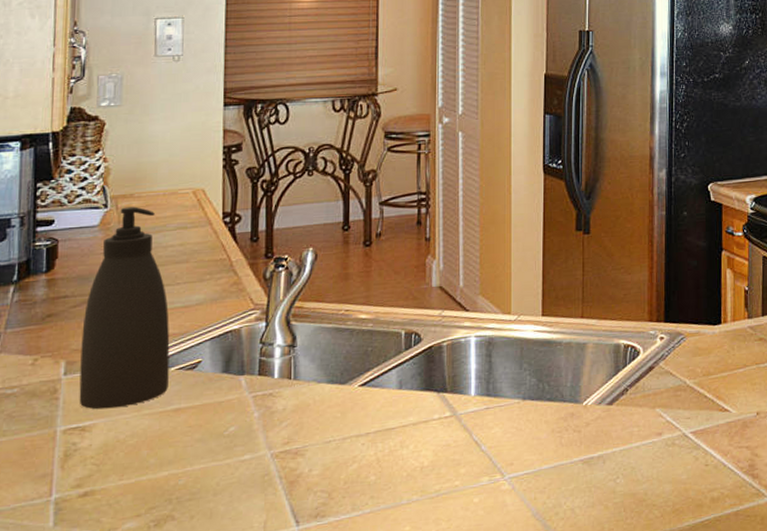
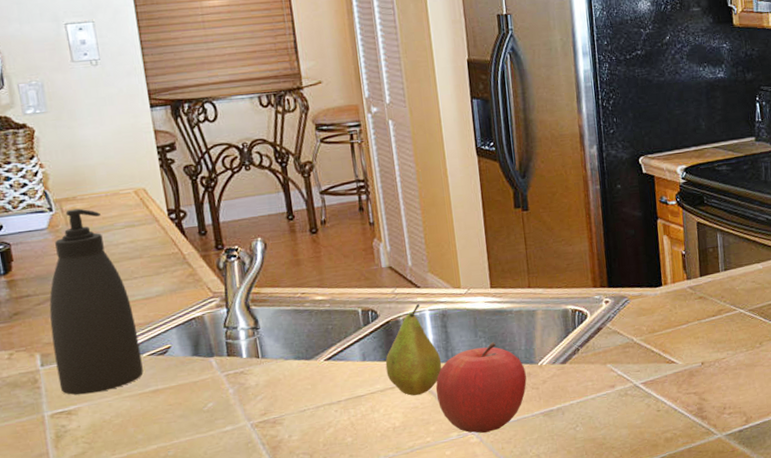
fruit: none [422,329,481,432] -> present [385,304,442,396]
fruit: none [471,375,569,480] -> present [435,341,527,433]

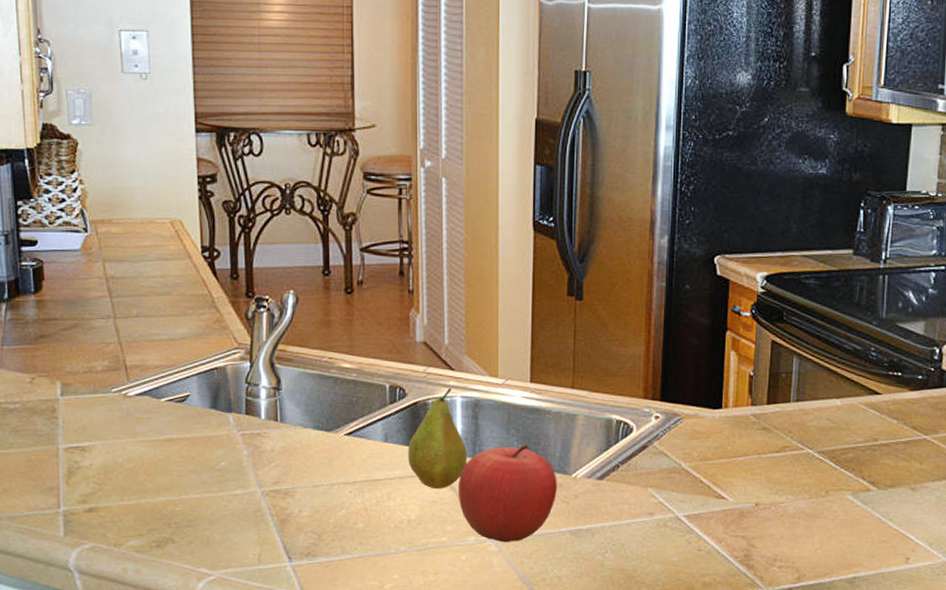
soap dispenser: present [49,208,143,395] -> none [74,233,160,432]

